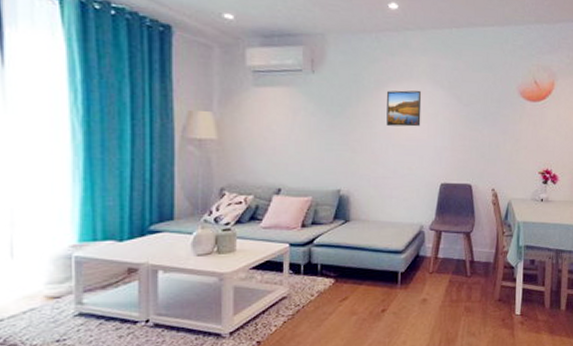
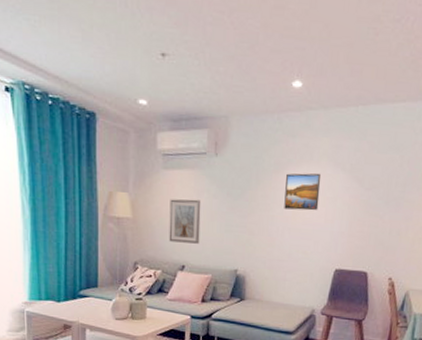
picture frame: none [261,117,298,165] -> present [169,199,201,244]

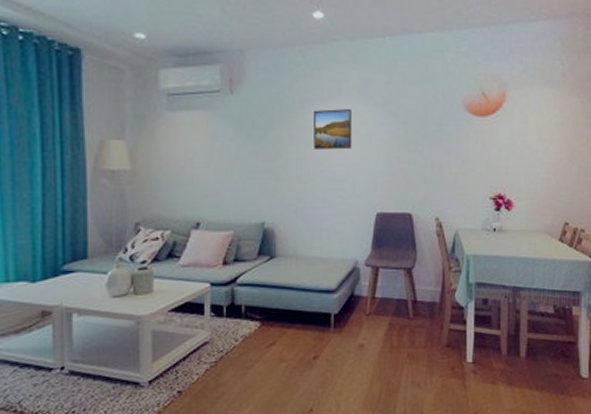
picture frame: present [169,199,201,244] -> none [178,144,217,196]

